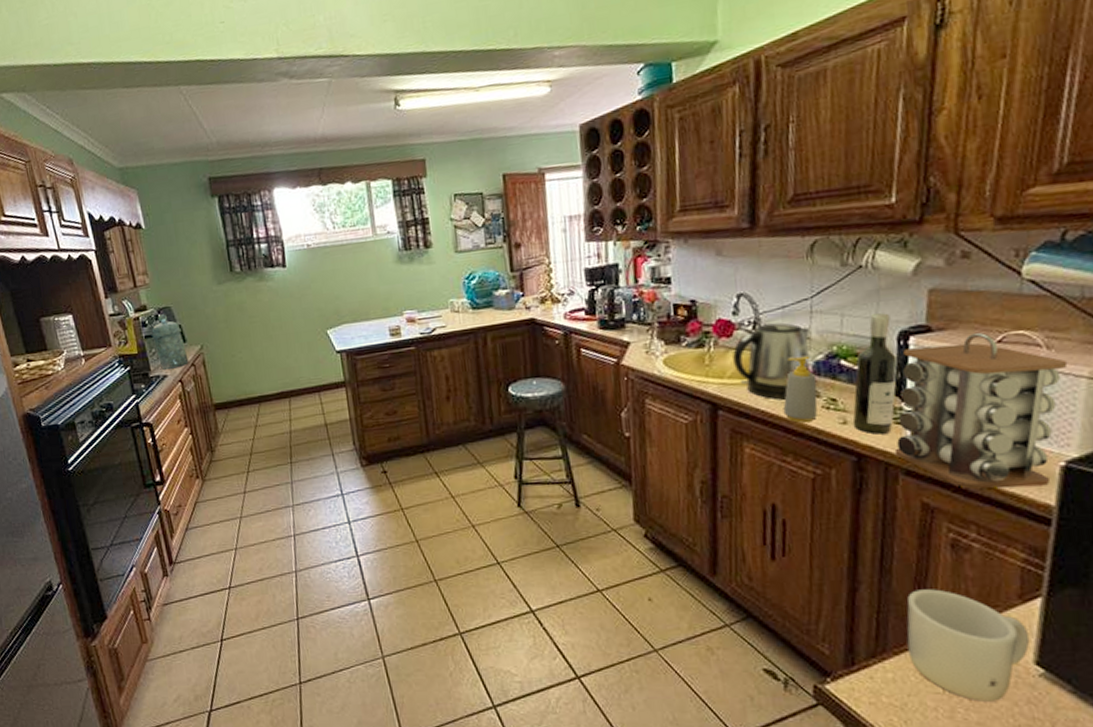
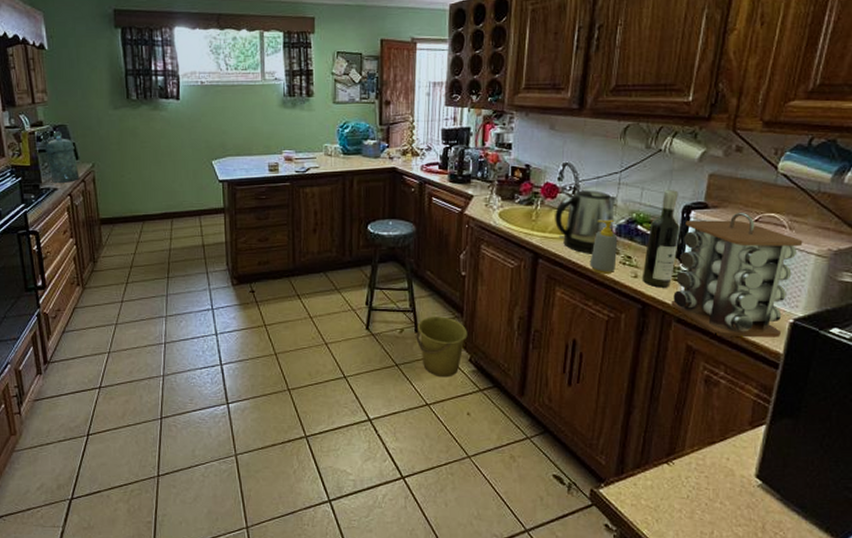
bucket: none [577,486,640,558] -> present [416,316,468,378]
mug: present [906,589,1030,702] -> none [665,415,754,506]

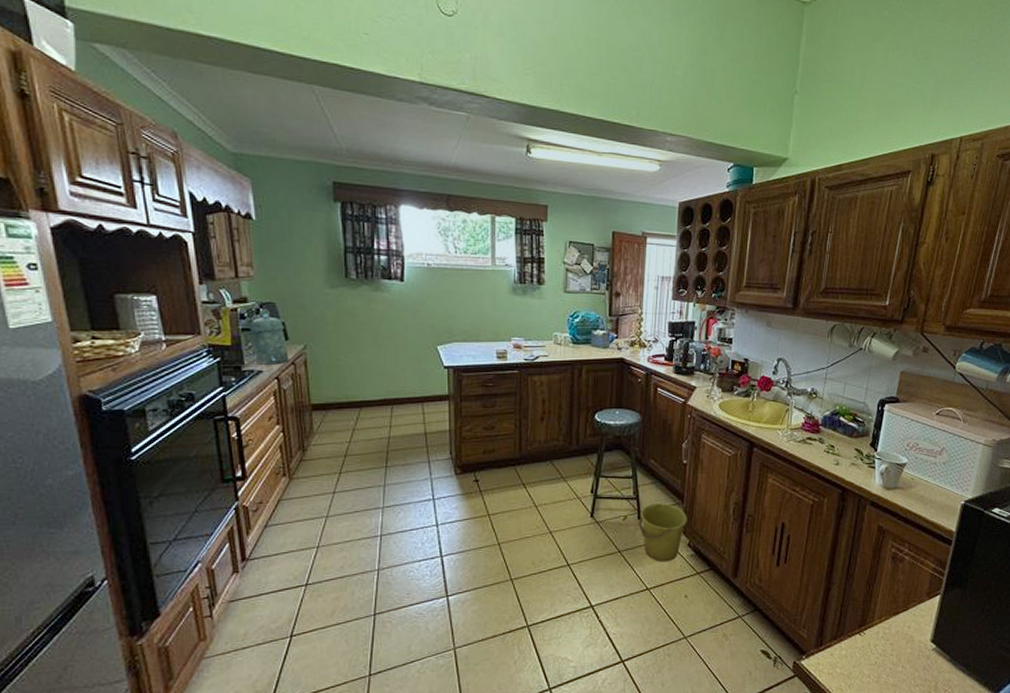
kettle: present [555,190,616,254] -> none [769,384,823,443]
soap bottle: present [589,219,618,275] -> none [798,411,823,463]
bottle: present [642,190,680,288] -> none [842,385,876,474]
spice rack: present [671,213,803,338] -> none [866,407,974,518]

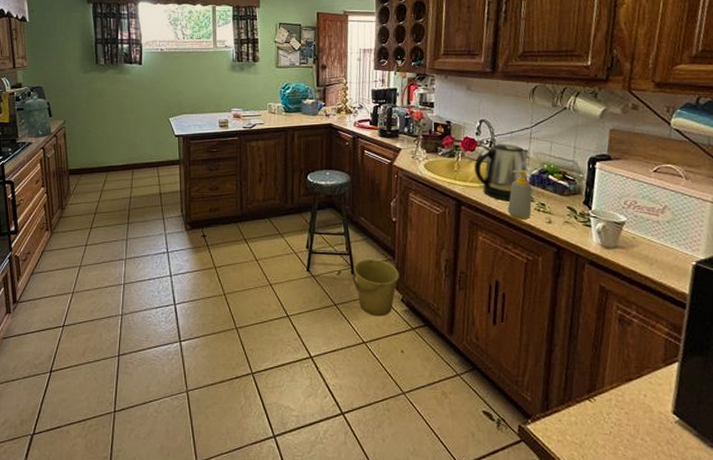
kettle: none [769,384,823,443] -> present [474,144,529,202]
soap bottle: none [798,411,823,463] -> present [507,170,532,221]

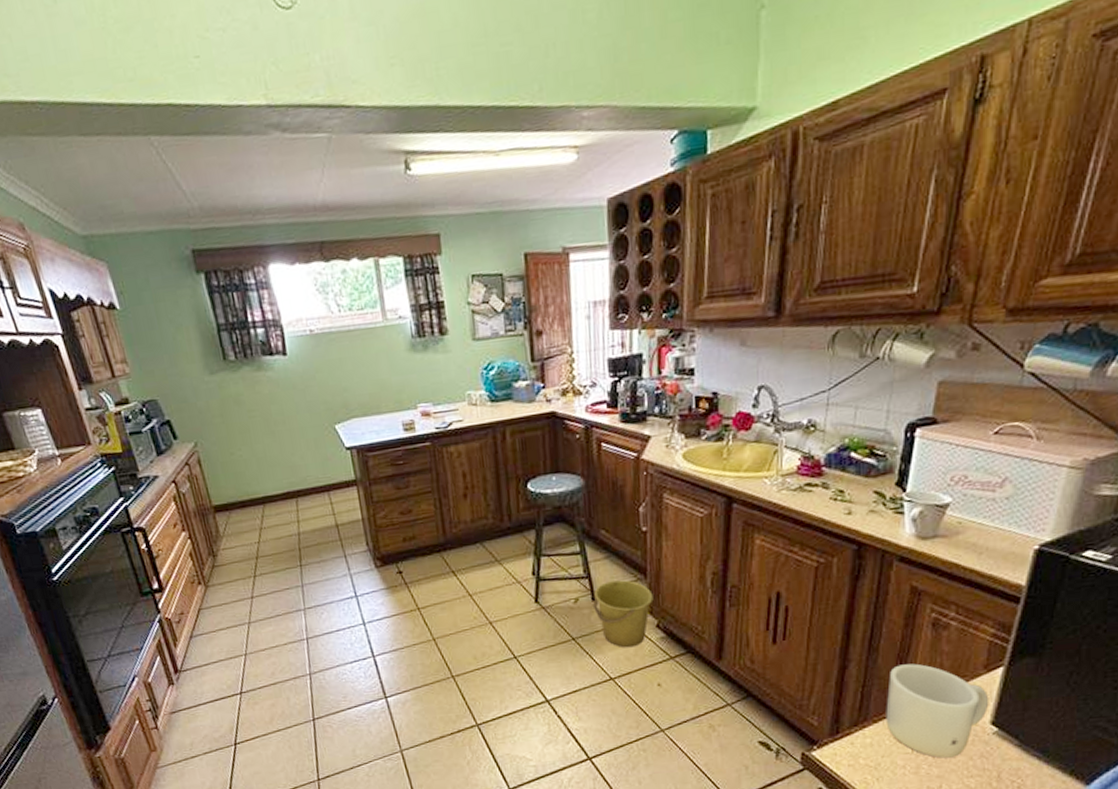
canister: present [22,92,52,138] -> none [136,408,182,470]
kettle: present [474,144,529,202] -> none [750,415,824,493]
soap bottle: present [507,170,532,221] -> none [794,448,827,515]
mug: none [586,353,670,442] -> present [886,663,989,758]

